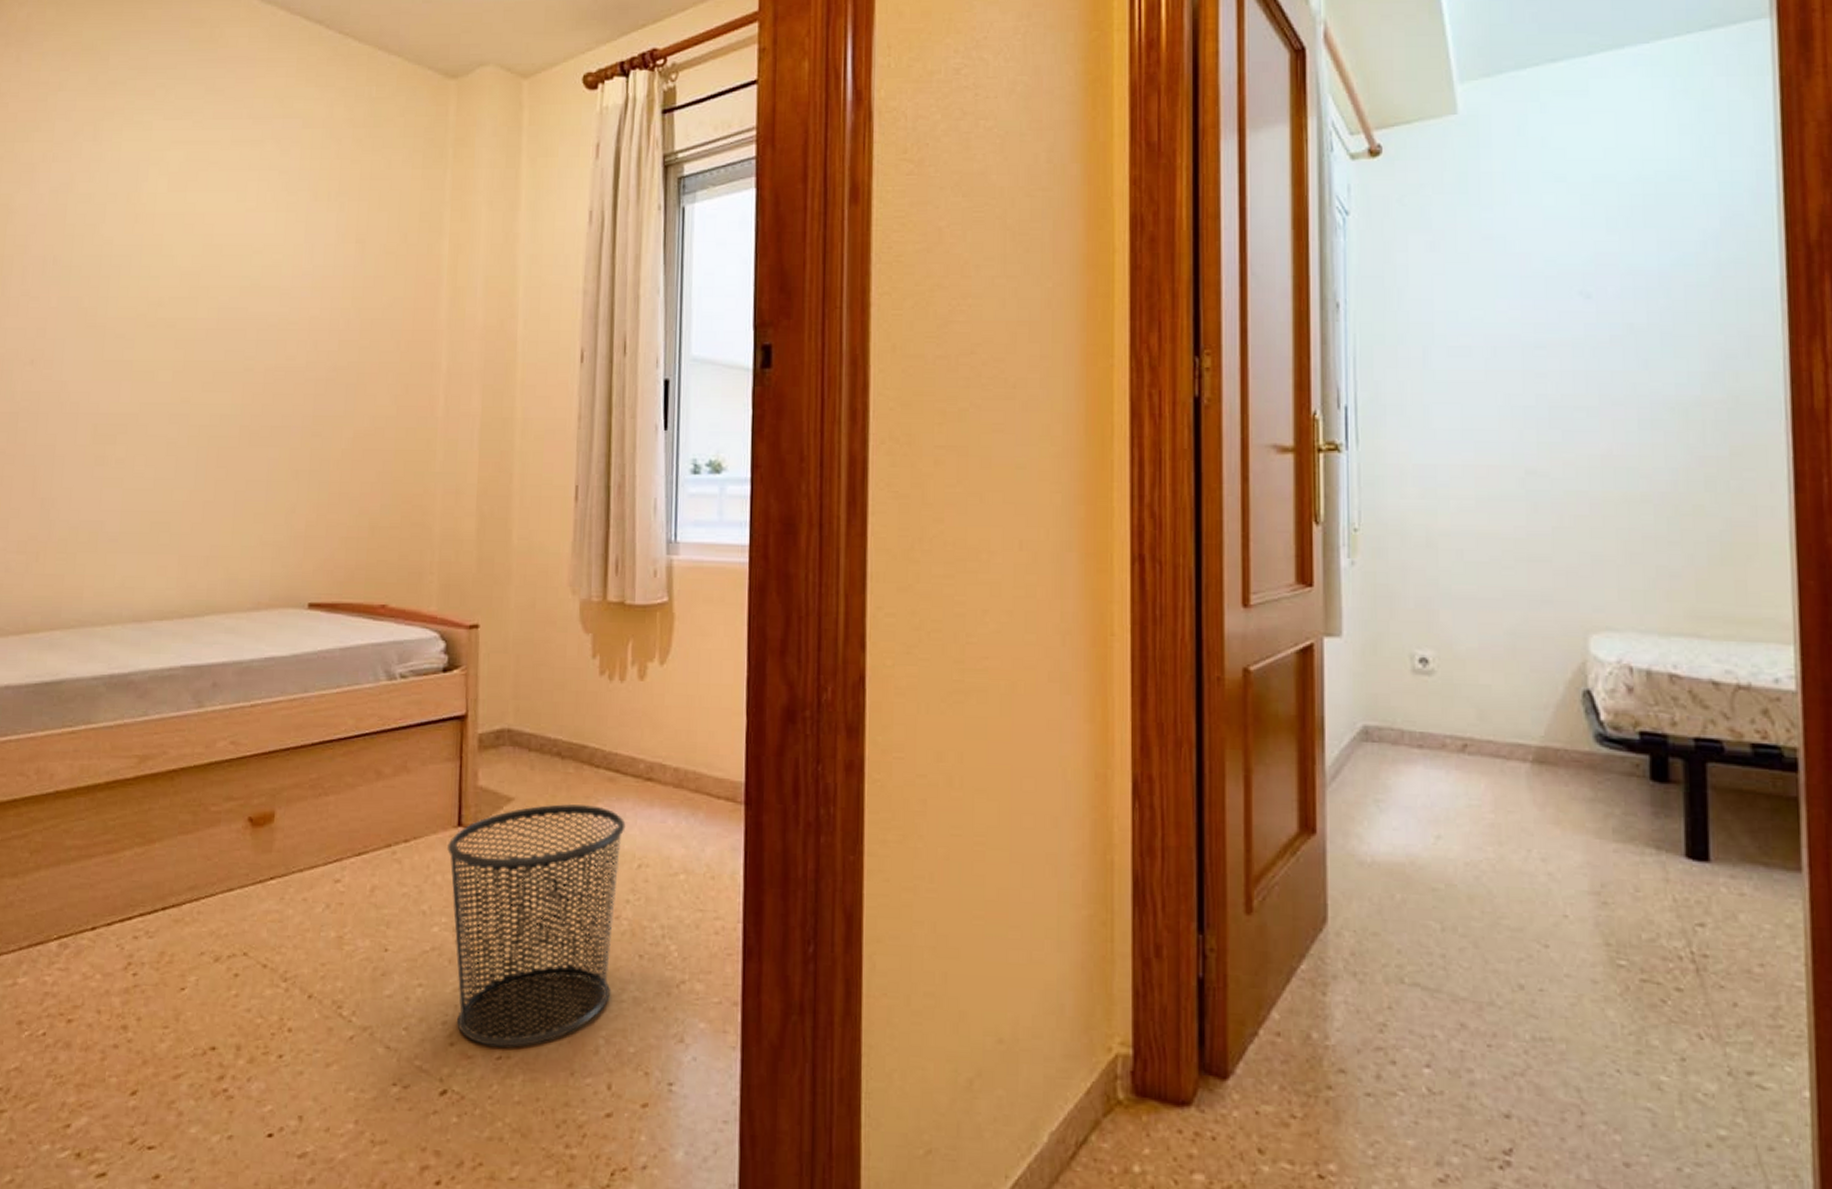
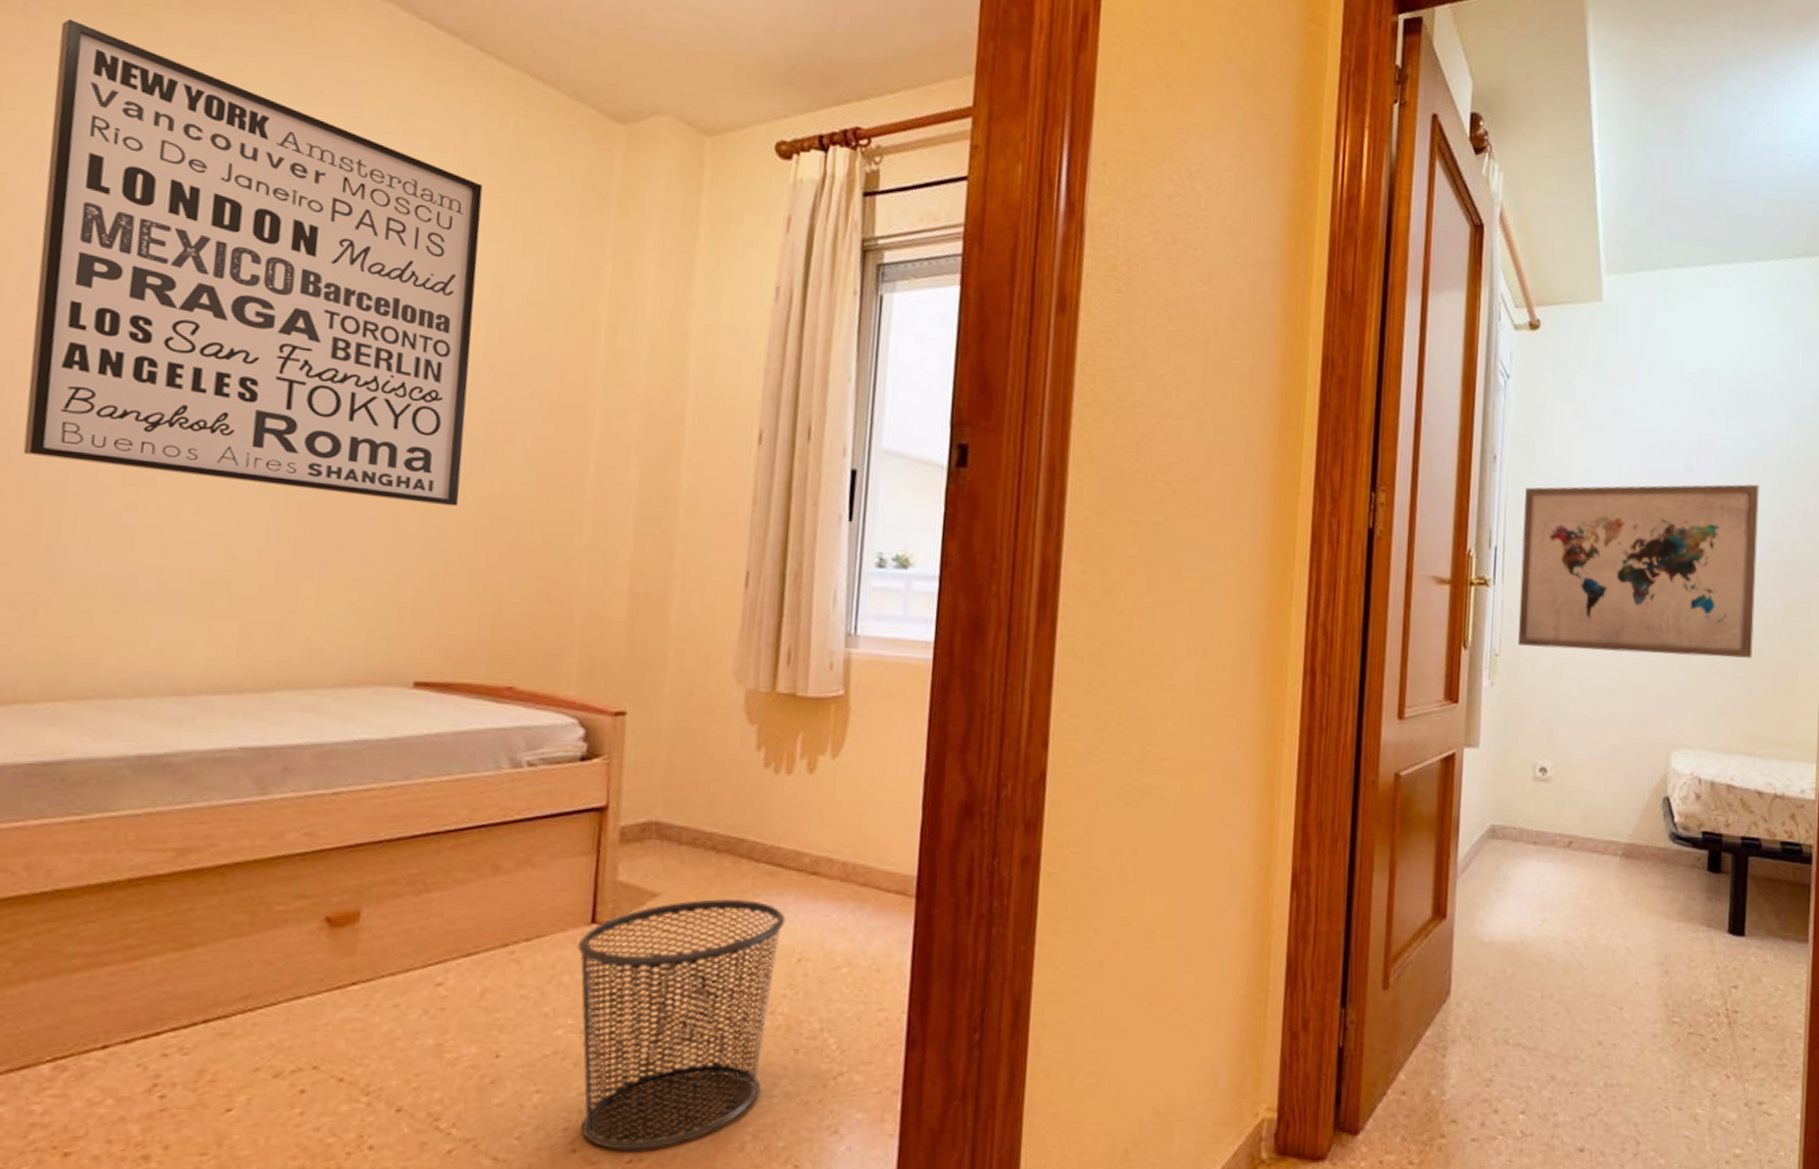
wall art: none [26,62,346,443] -> present [23,19,483,507]
wall art: none [1377,307,1691,519] -> present [1518,484,1759,658]

